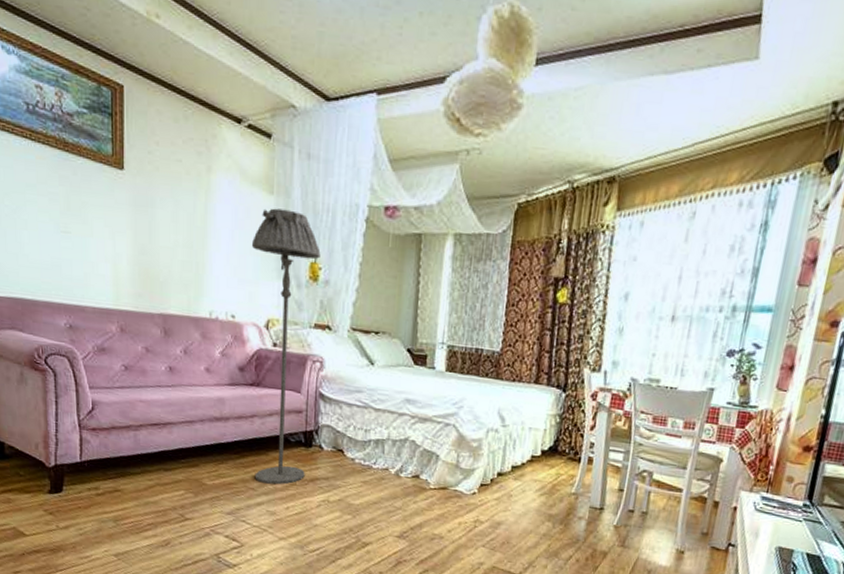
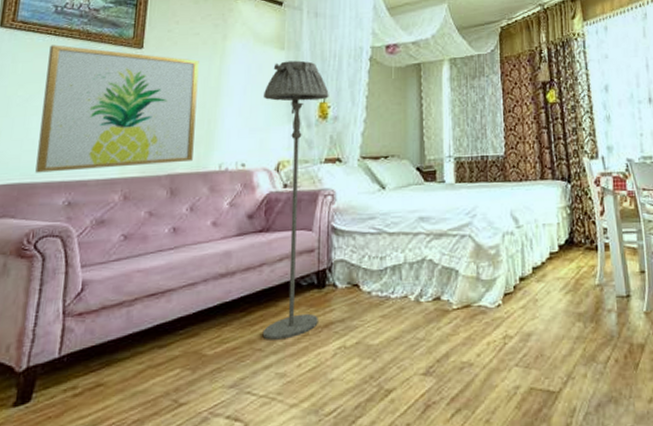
wall art: none [28,151,183,304] -> present [35,45,199,173]

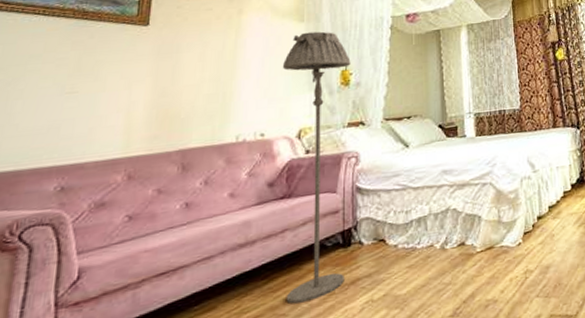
wall art: present [35,45,199,173] -> none [20,25,213,160]

